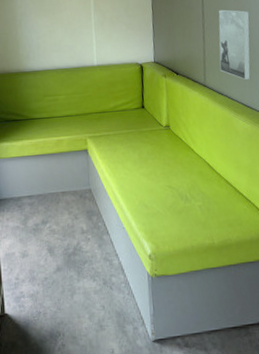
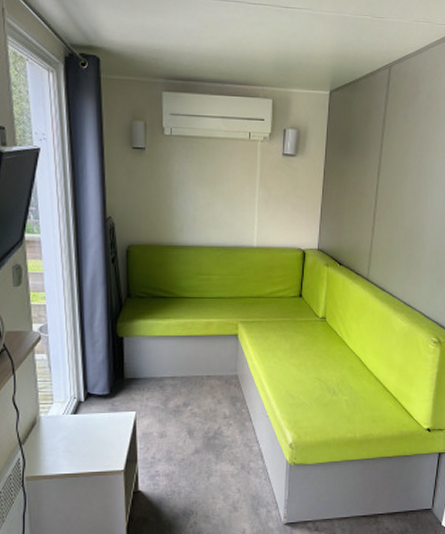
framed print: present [218,9,251,80] -> none [385,200,425,278]

